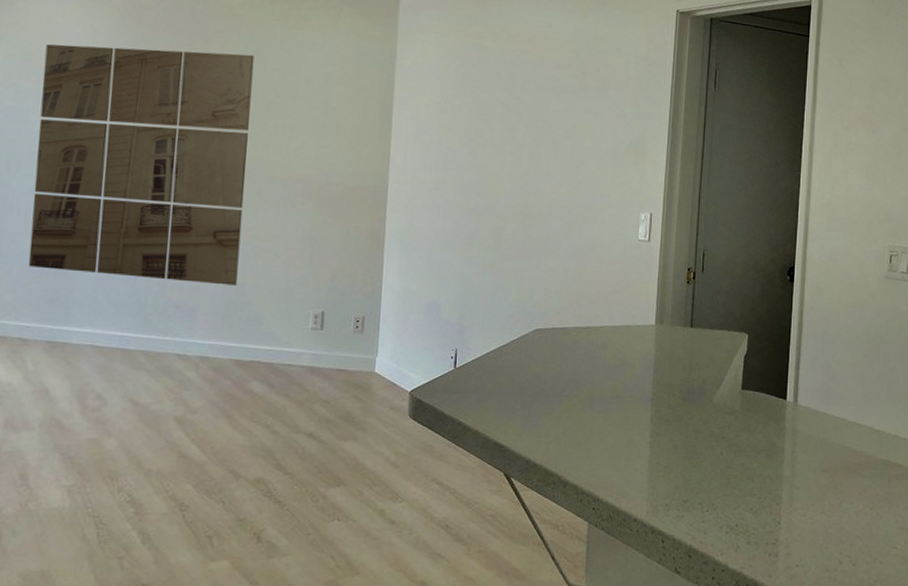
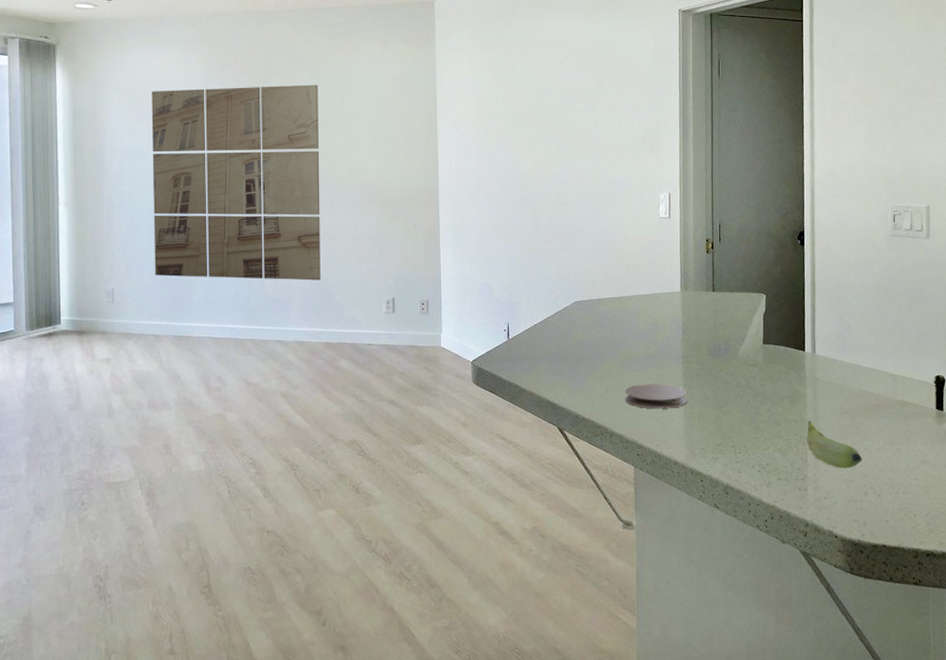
coaster: none [583,428,655,457] -> present [625,383,688,409]
banana: none [781,478,840,533] -> present [806,421,863,469]

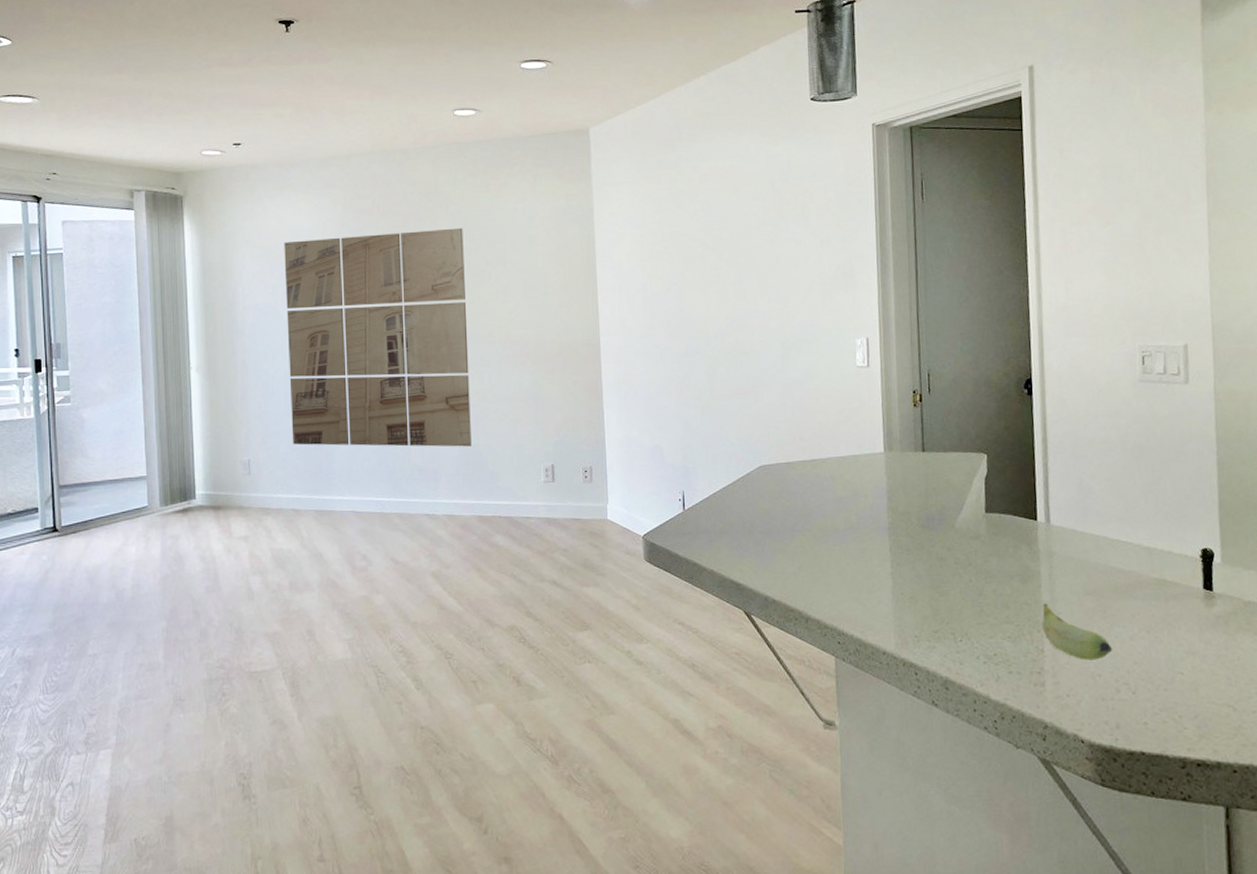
coaster: present [625,383,688,409] -> none [821,560,896,590]

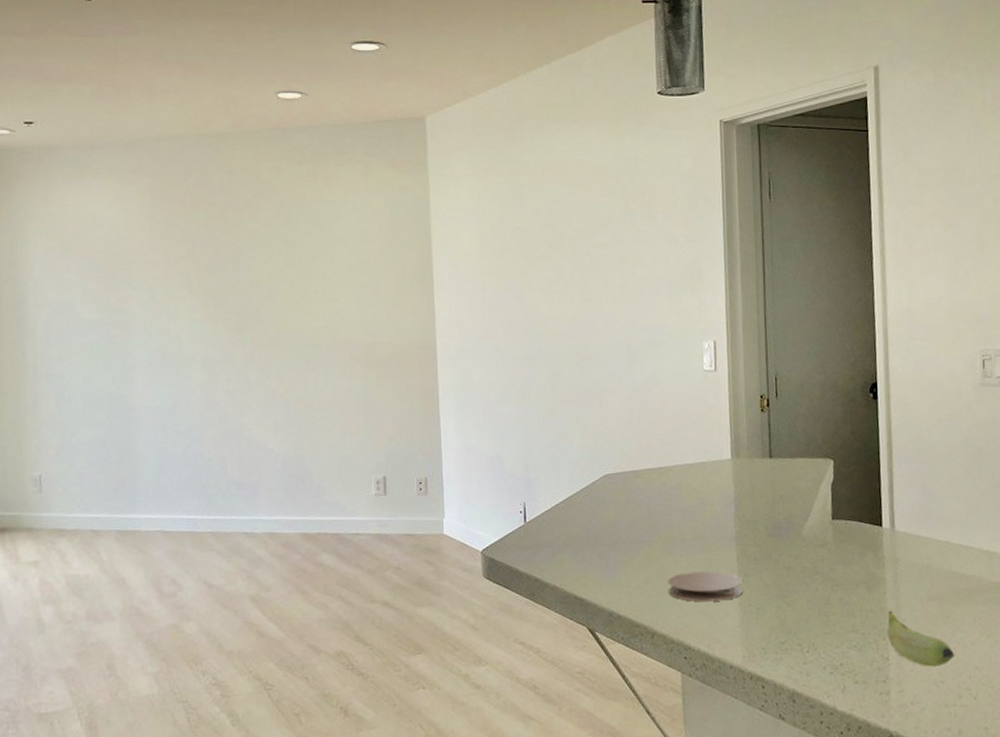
wall art: present [284,228,472,447] -> none [83,220,295,459]
coaster: none [821,560,896,590] -> present [667,571,743,602]

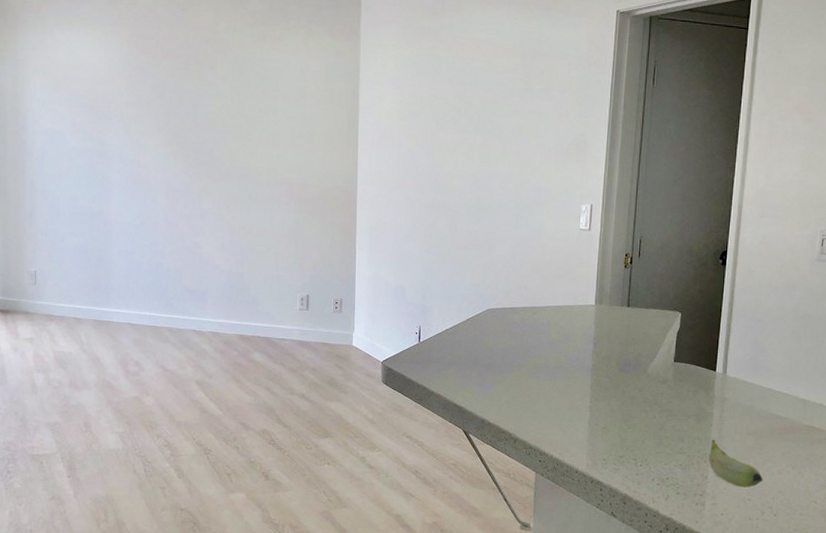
coaster: present [667,571,743,602] -> none [531,393,594,419]

